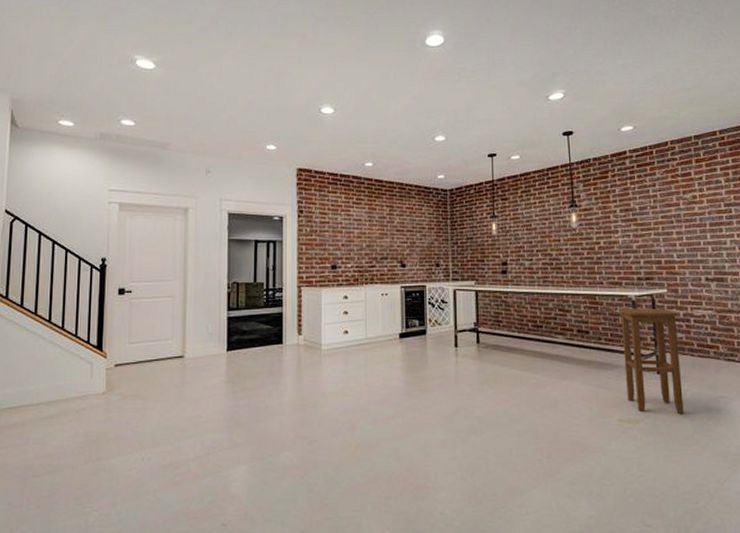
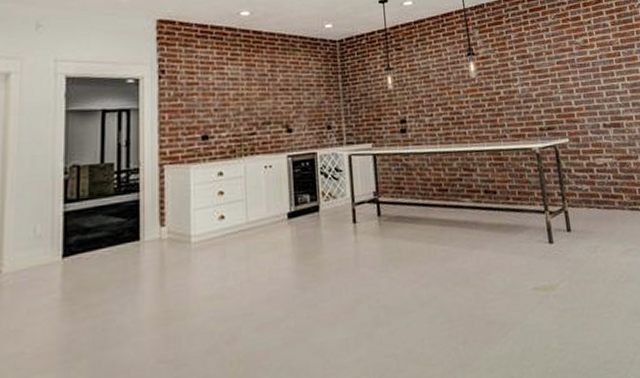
stool: present [618,308,684,415] -> none [523,159,597,276]

